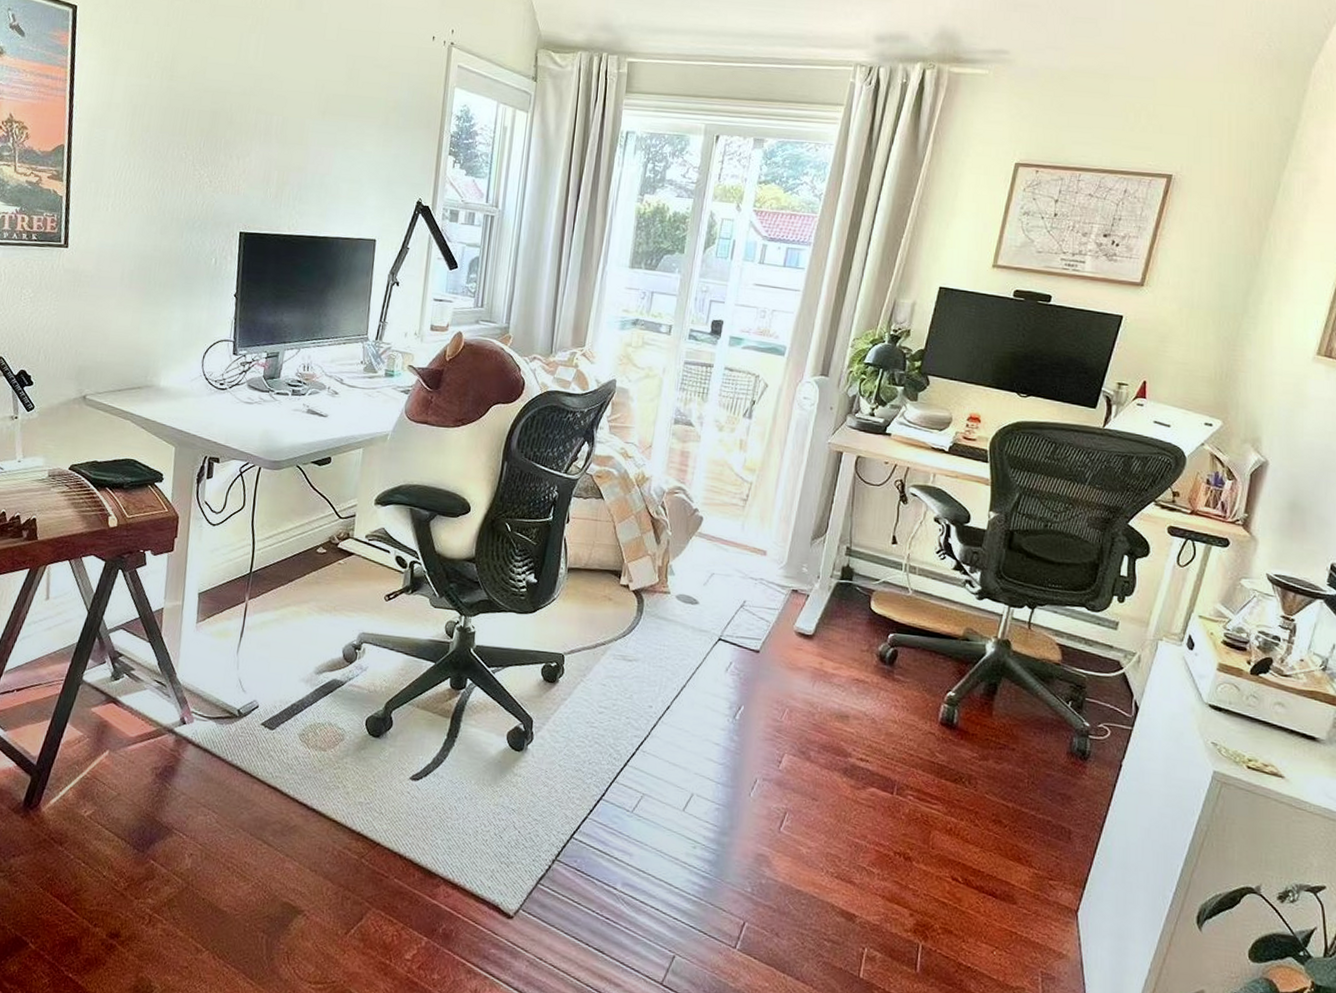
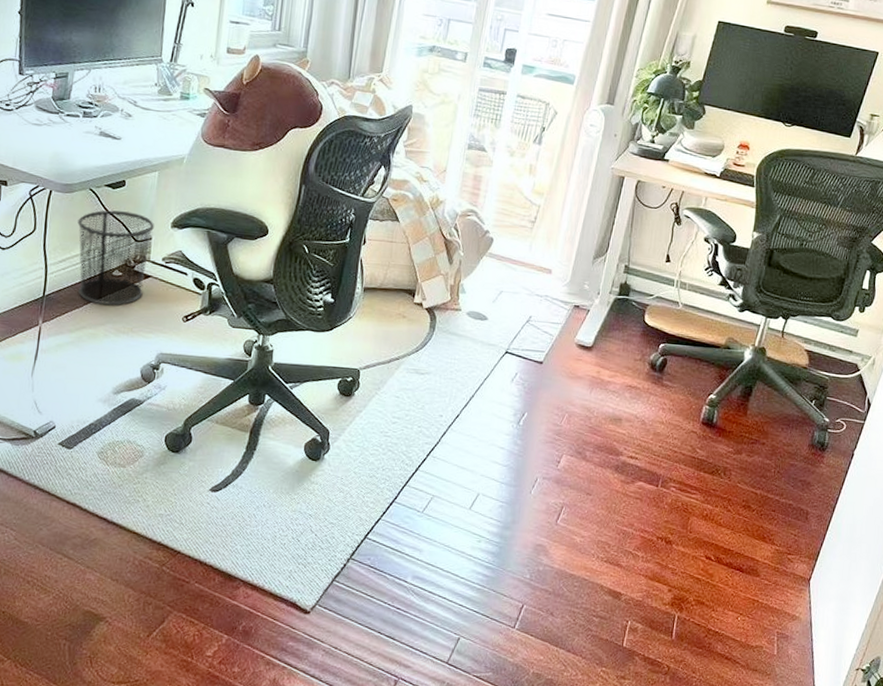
waste bin: none [284,487,358,583] -> present [77,210,154,306]

